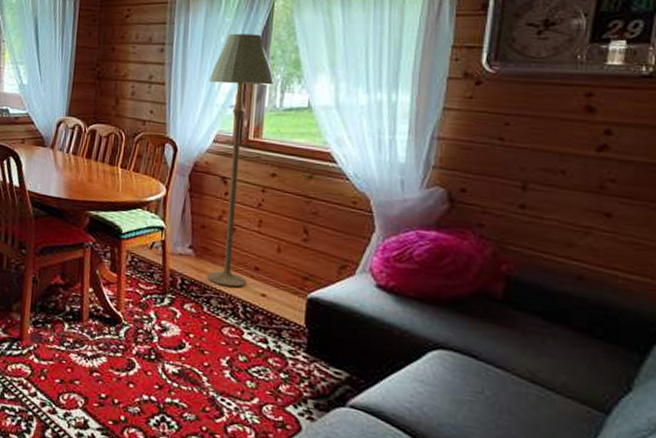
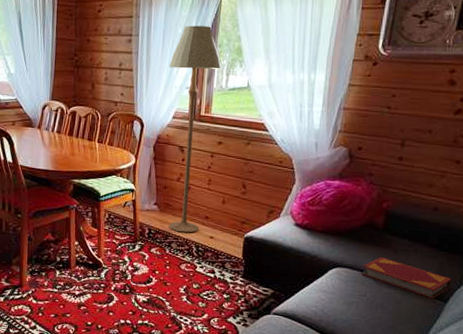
hardback book: none [473,340,615,408] -> present [360,257,452,299]

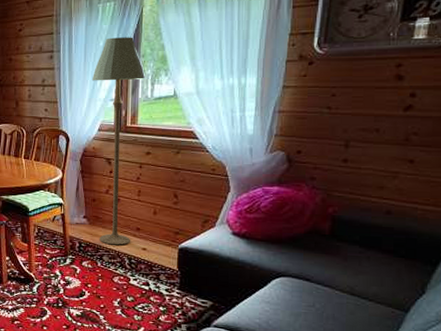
hardback book: present [360,257,452,299] -> none [307,265,413,309]

